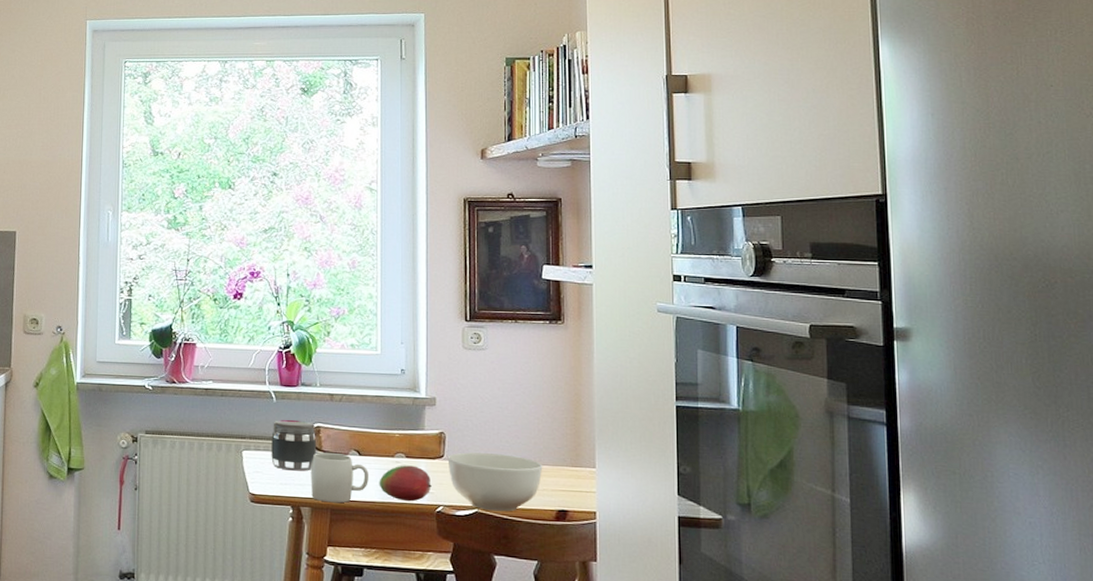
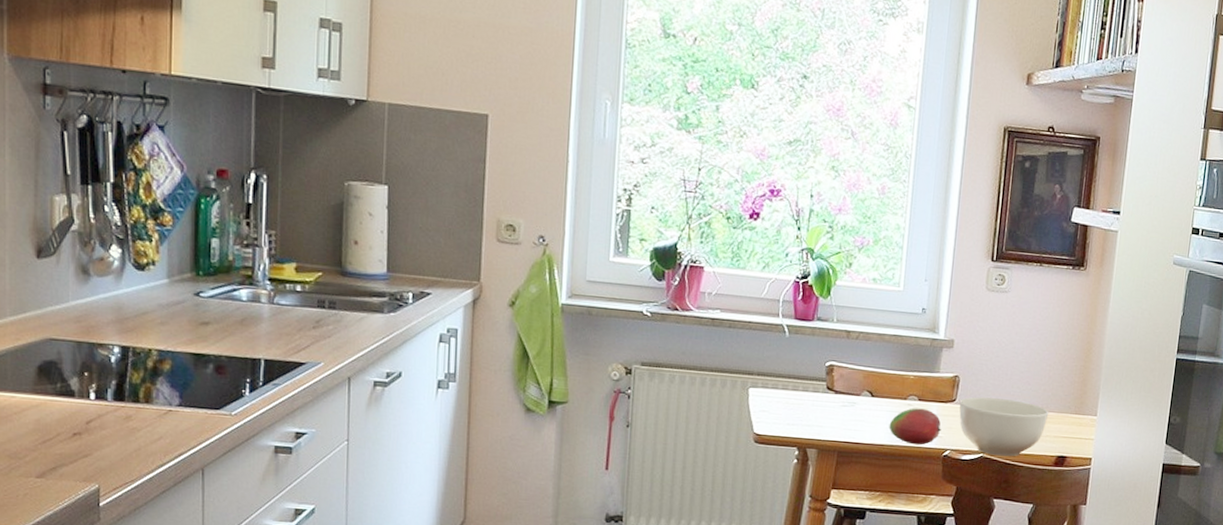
jar: present [271,419,317,471] -> none [779,356,829,411]
mug: present [310,452,369,503] -> none [819,392,880,446]

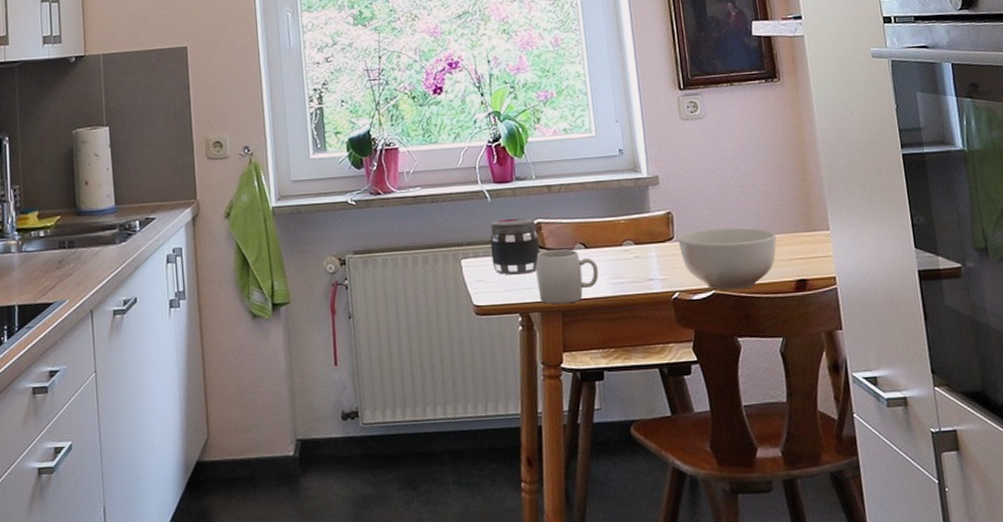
jar: none [779,356,829,411] -> present [490,218,540,275]
mug: none [819,392,880,446] -> present [535,249,599,305]
fruit: present [889,408,941,446] -> none [609,252,665,292]

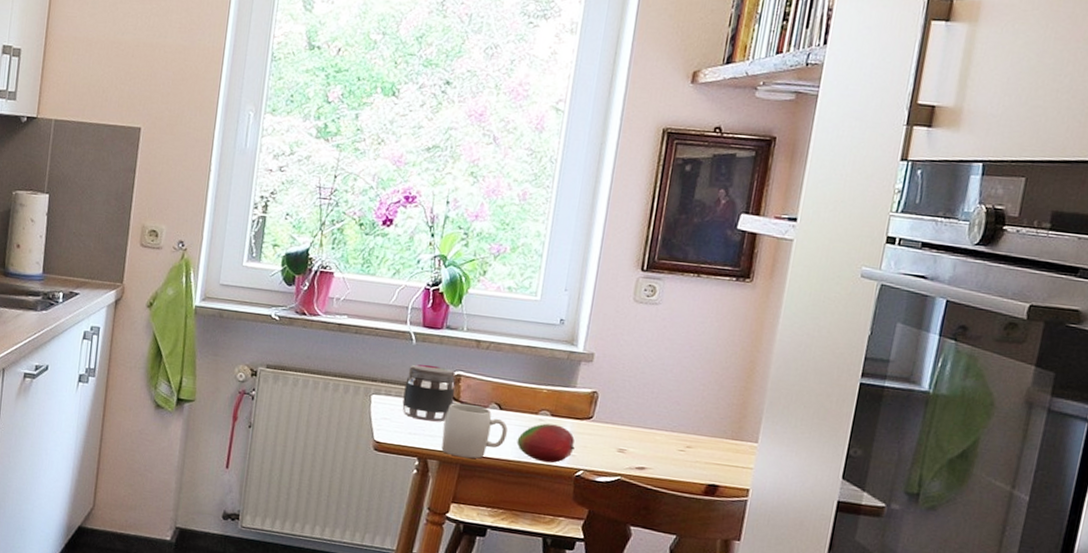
fruit: none [609,252,665,292] -> present [516,423,575,464]
bowl: present [677,227,777,291] -> none [596,415,701,482]

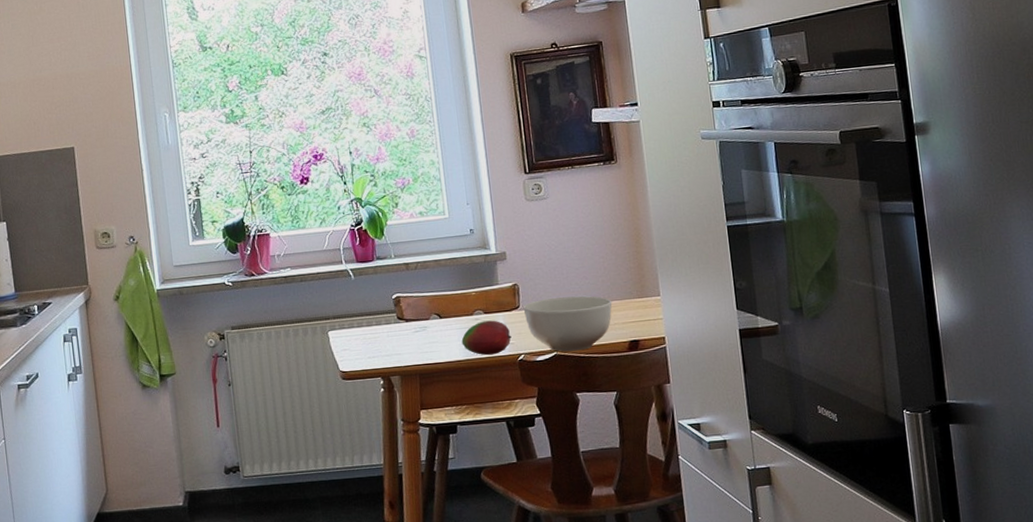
jar: present [402,364,455,422] -> none [354,293,399,344]
mug: present [441,403,508,459] -> none [395,319,452,369]
bowl: none [596,415,701,482] -> present [523,296,612,352]

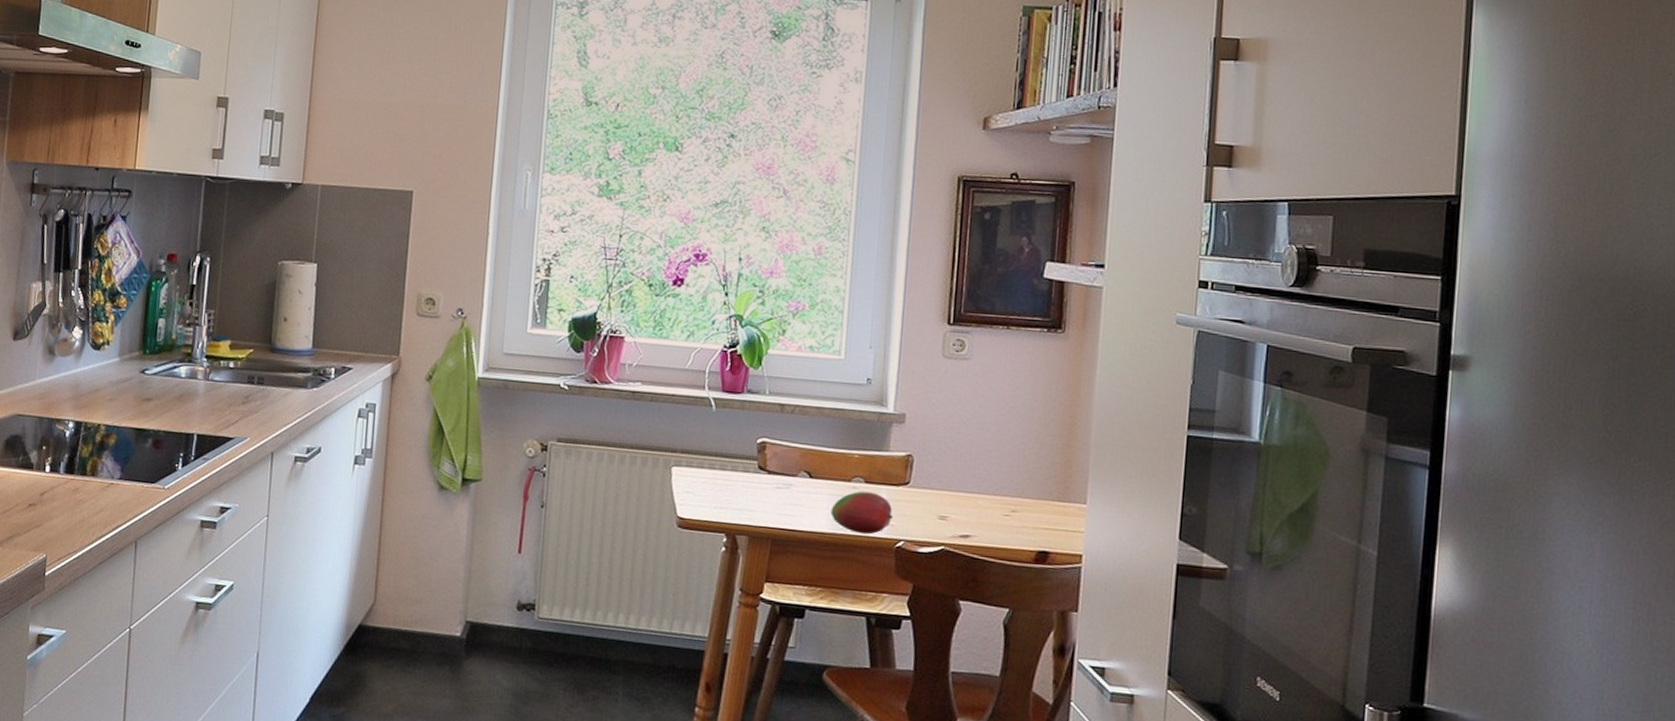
bowl: present [523,296,612,352] -> none [913,479,1025,551]

